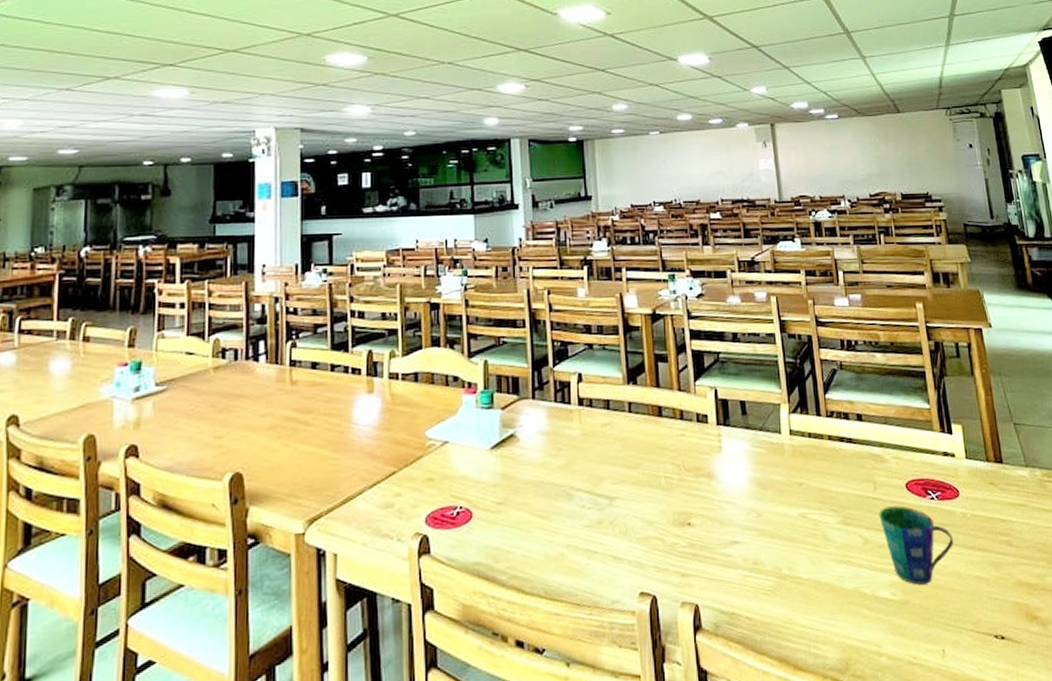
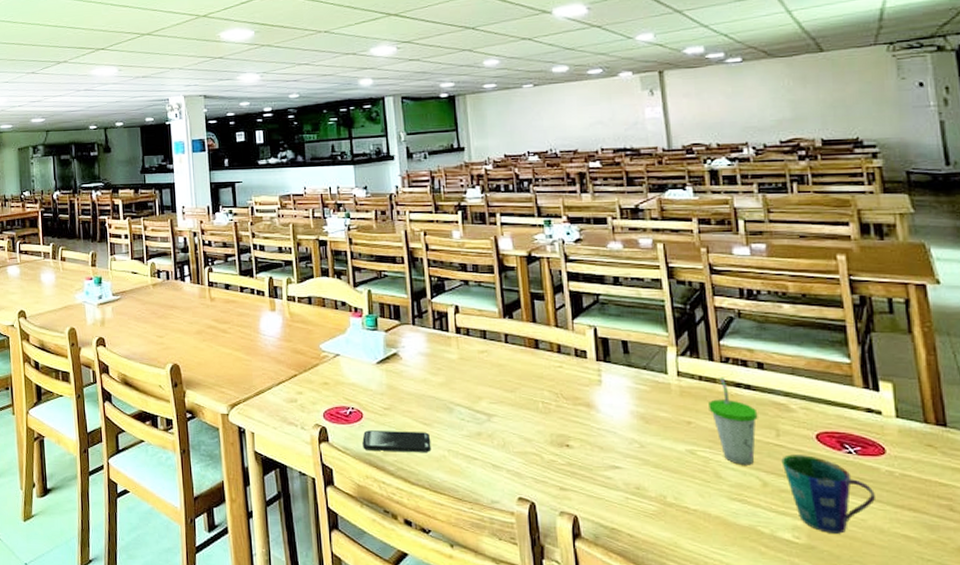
smartphone: none [471,527,549,559] -> present [362,430,431,452]
cup: none [817,431,859,524] -> present [709,376,758,465]

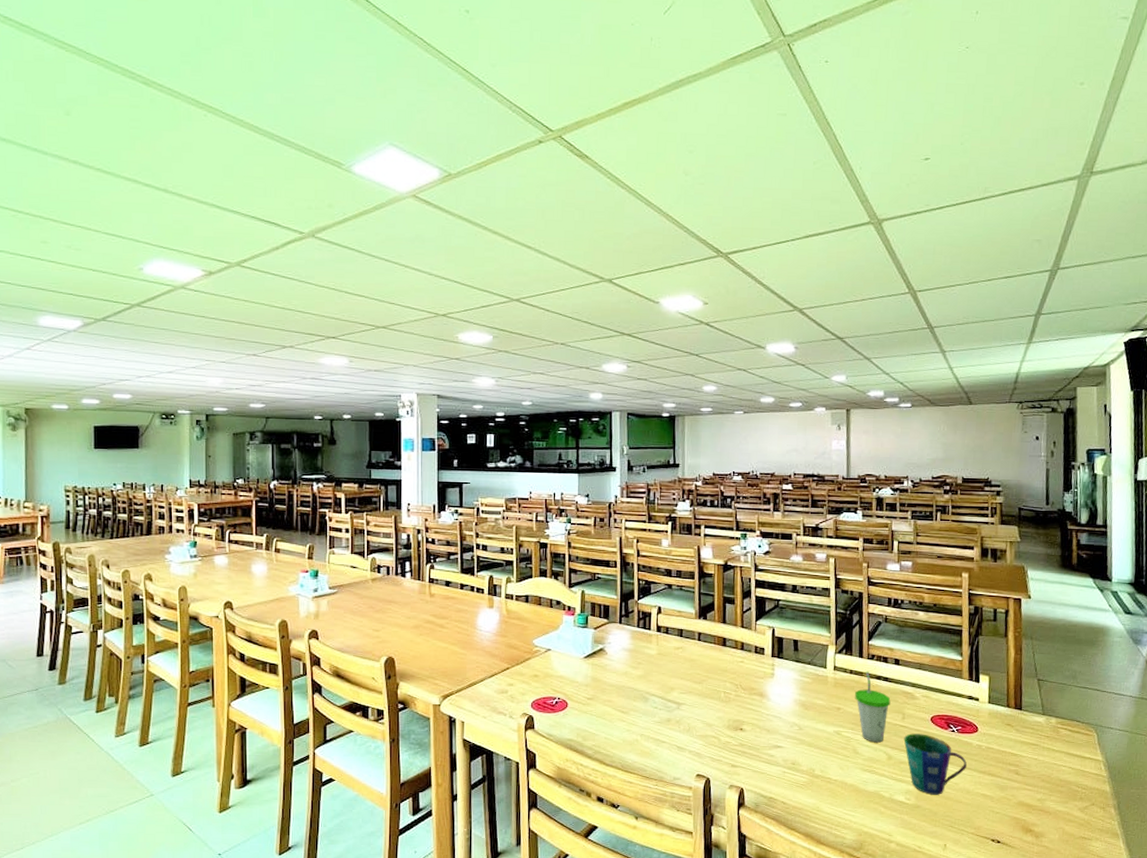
smartphone: present [362,430,431,452] -> none [565,718,627,737]

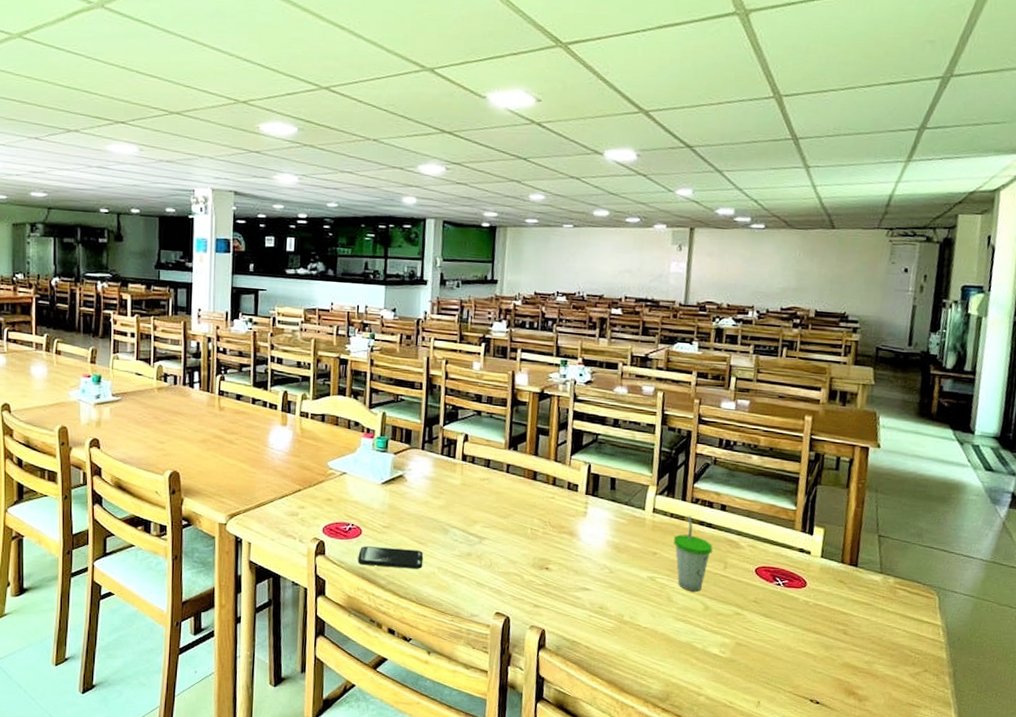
smartphone: none [565,718,627,737] -> present [358,546,424,569]
cup: present [904,733,967,795] -> none [723,584,791,650]

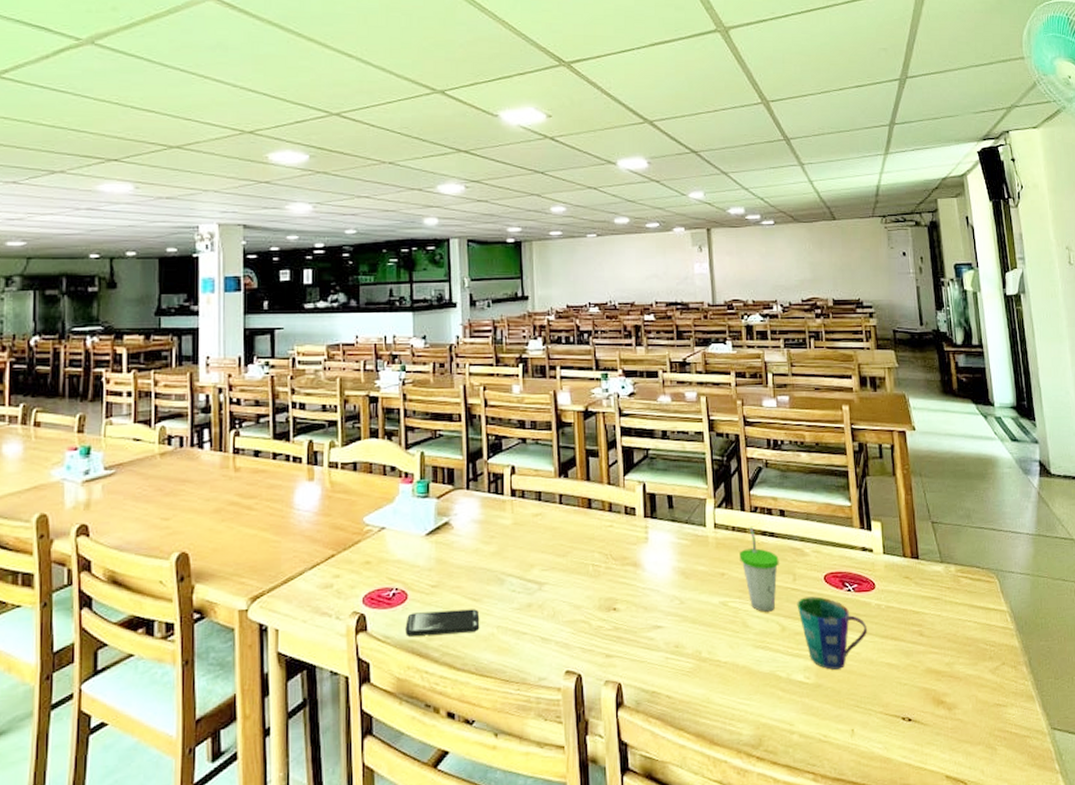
cup: none [723,584,791,650] -> present [797,596,867,670]

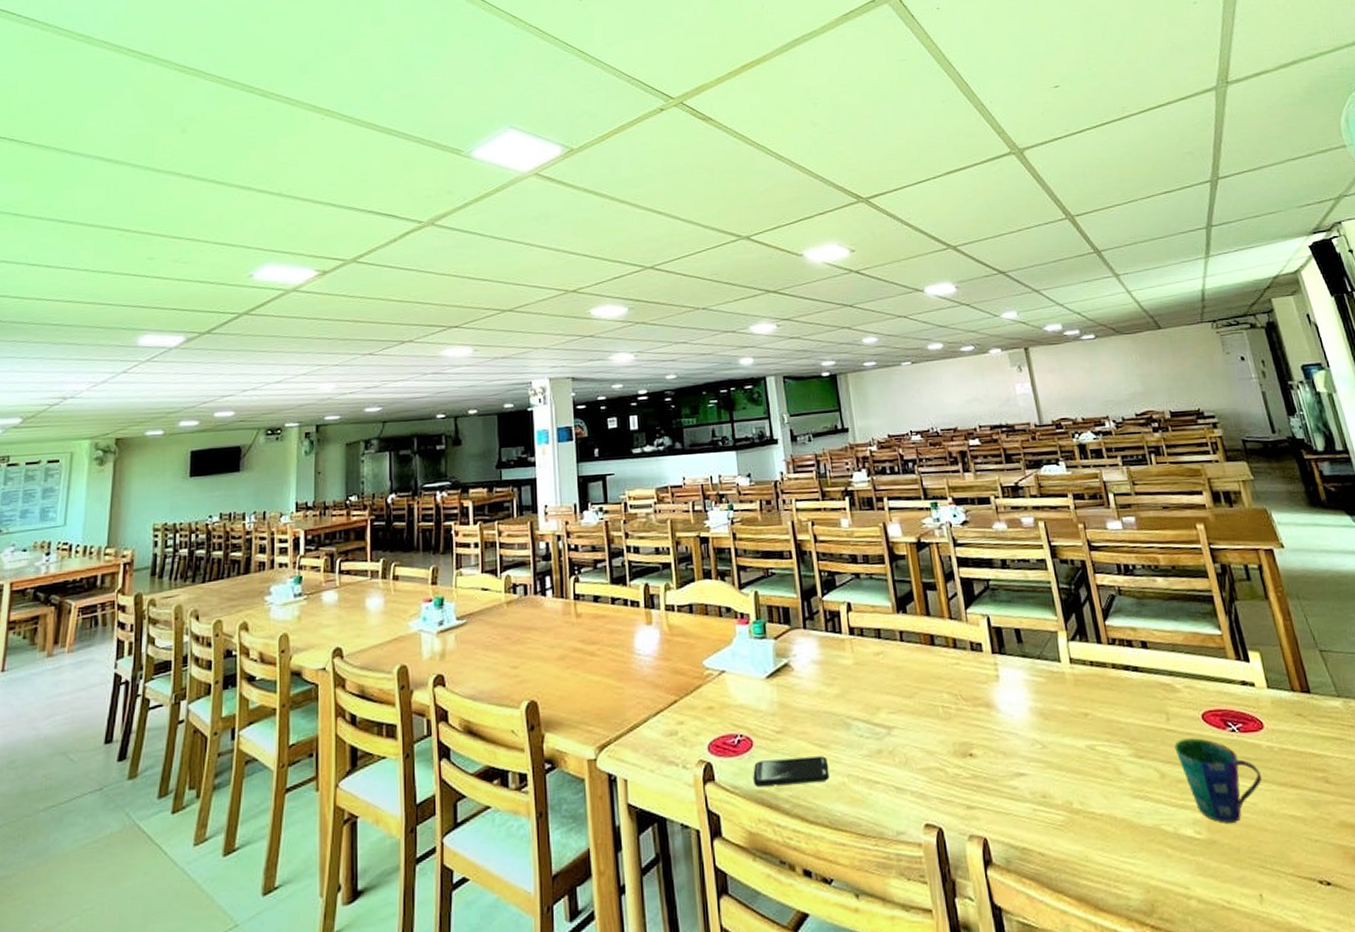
cup: present [740,526,779,612] -> none [1102,660,1150,757]

